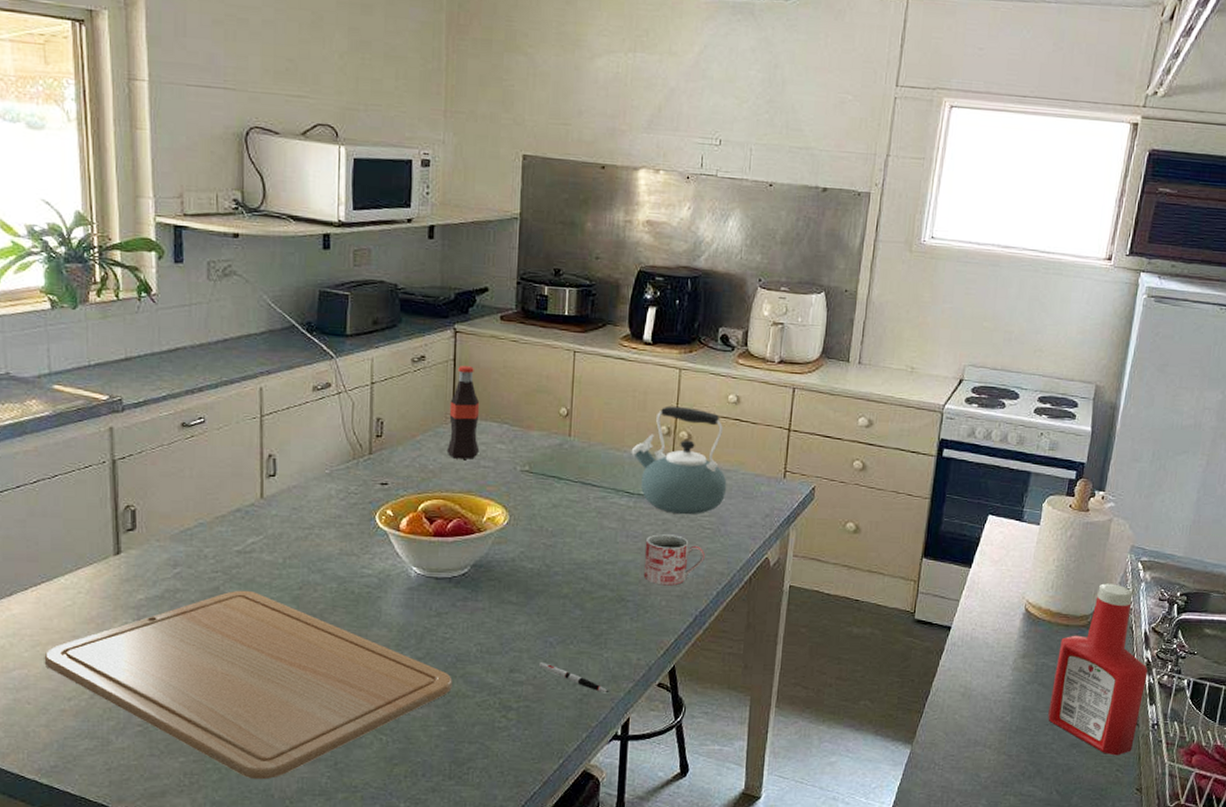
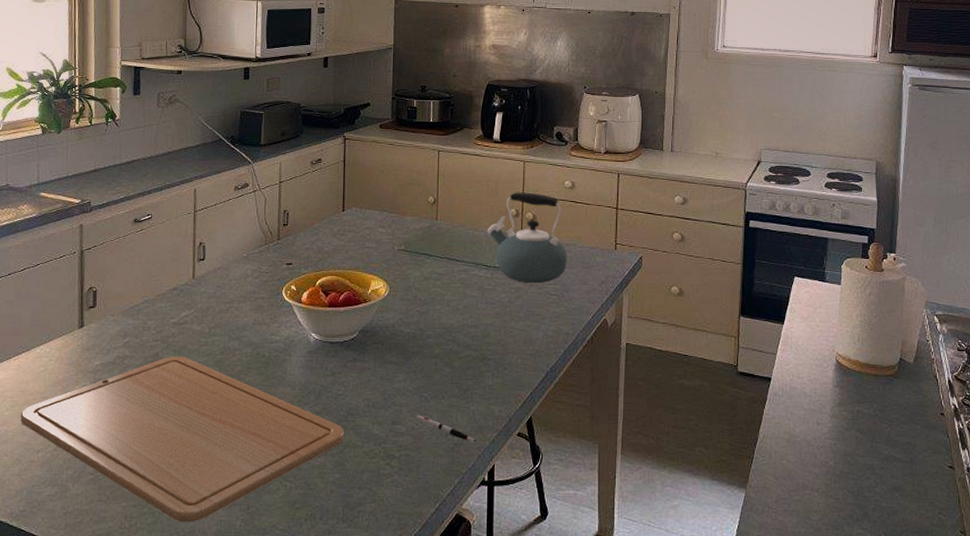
bottle: present [446,366,480,459] -> none [338,166,365,242]
mug: present [643,534,705,586] -> none [501,301,552,345]
ketchup bottle: present [1048,583,1148,756] -> none [868,336,957,499]

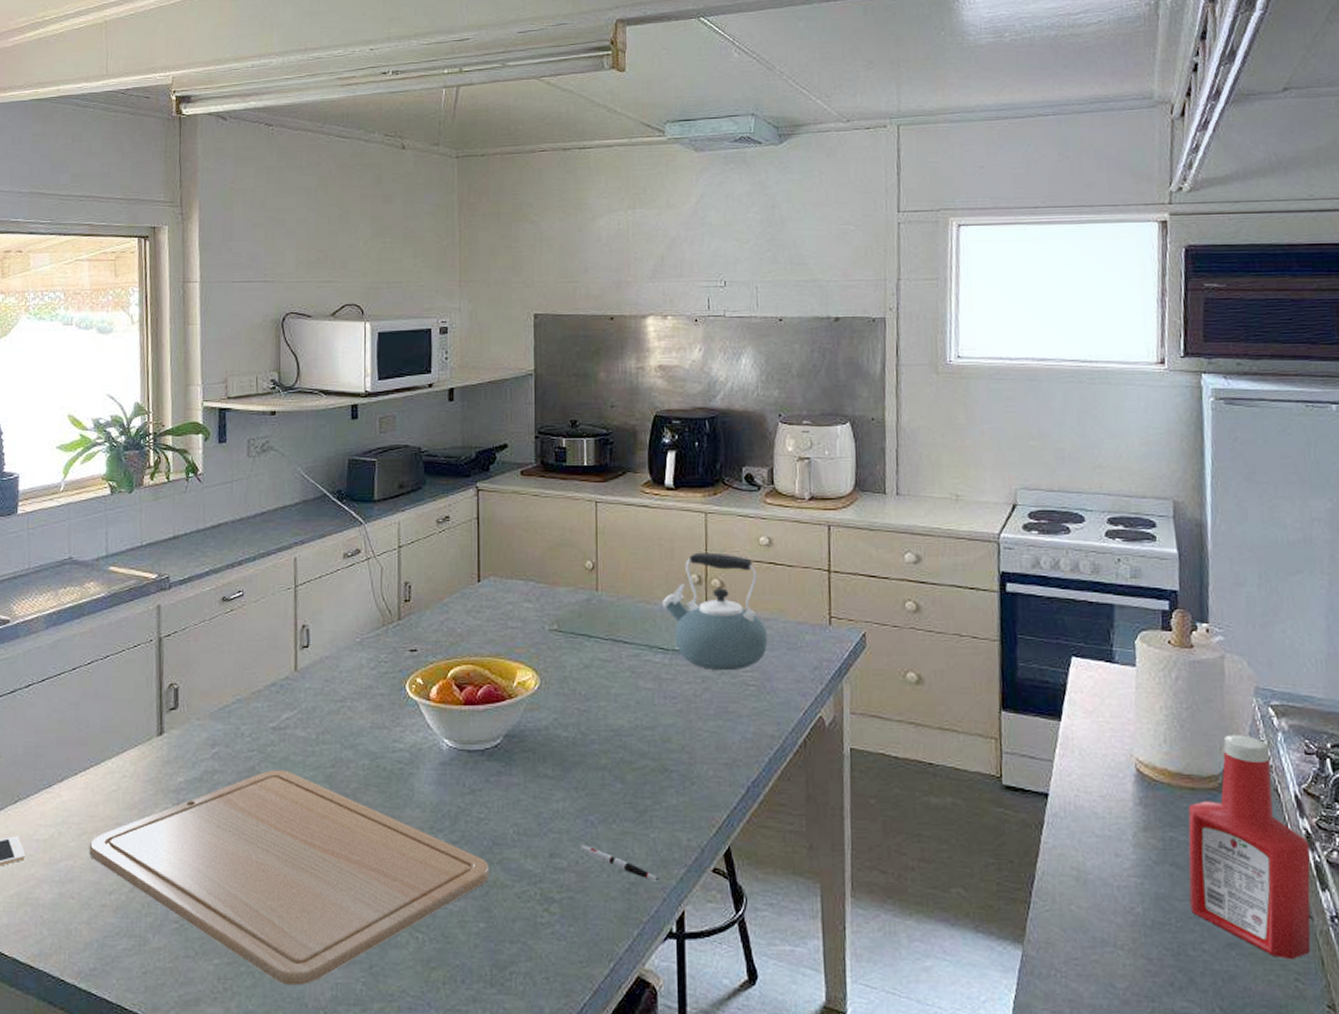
ketchup bottle: none [868,336,957,499] -> present [1188,735,1311,960]

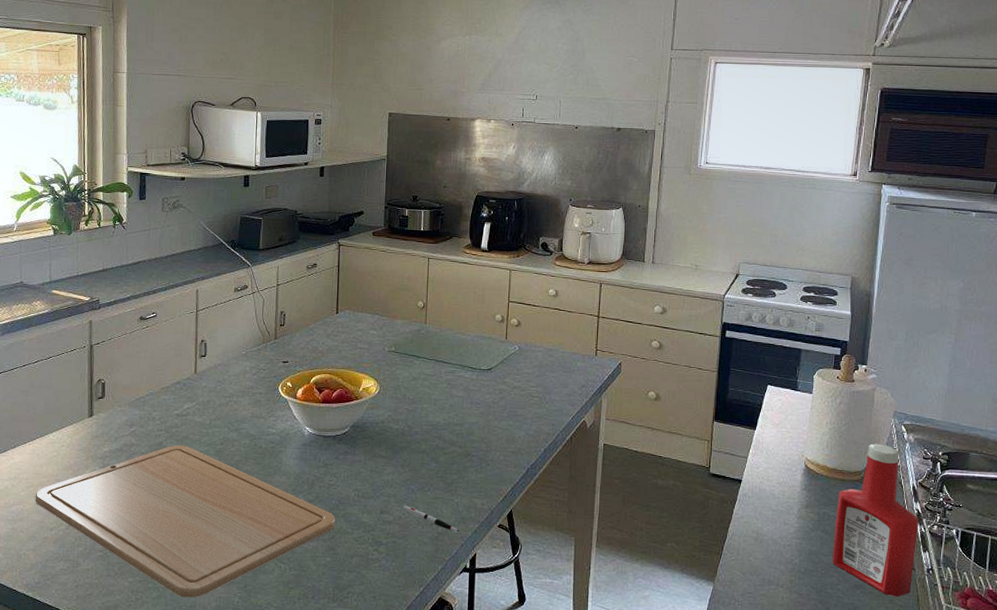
kettle: present [662,552,768,671] -> none [473,299,550,386]

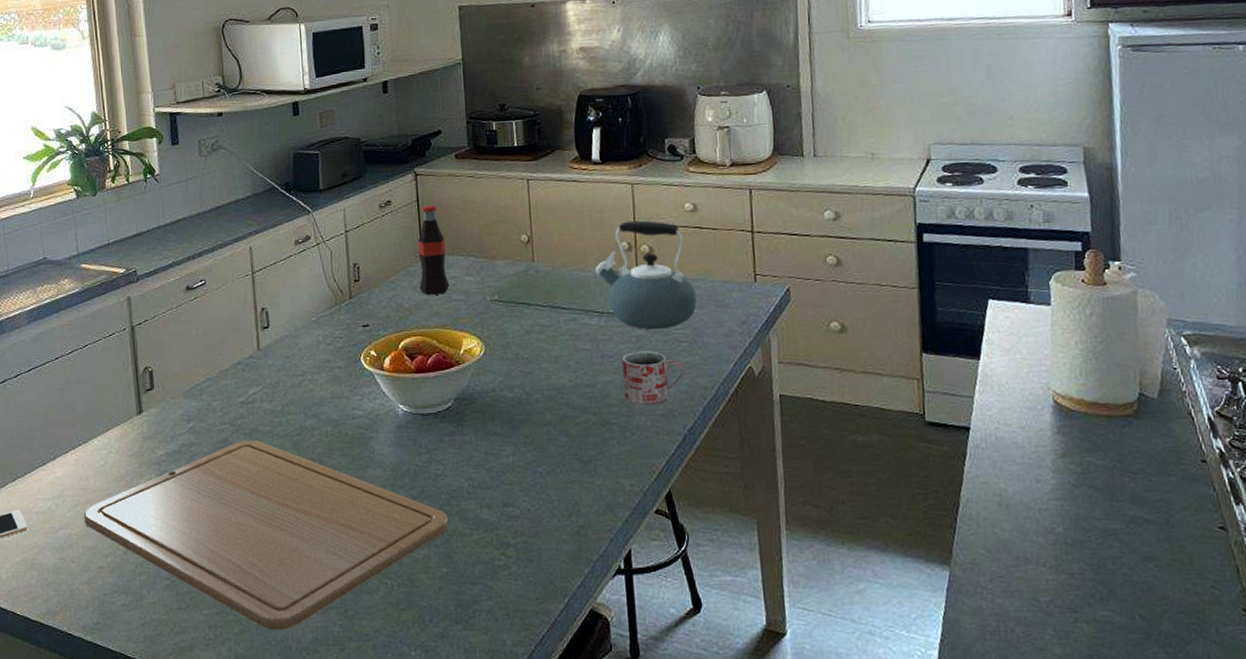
bottle: none [332,271,357,343] -> present [417,205,450,295]
pen: present [403,506,460,533] -> none [530,494,606,524]
kettle: none [473,299,550,386] -> present [595,220,697,330]
mug: none [485,401,534,444] -> present [621,351,685,405]
ketchup bottle: present [832,444,919,597] -> none [1105,364,1226,569]

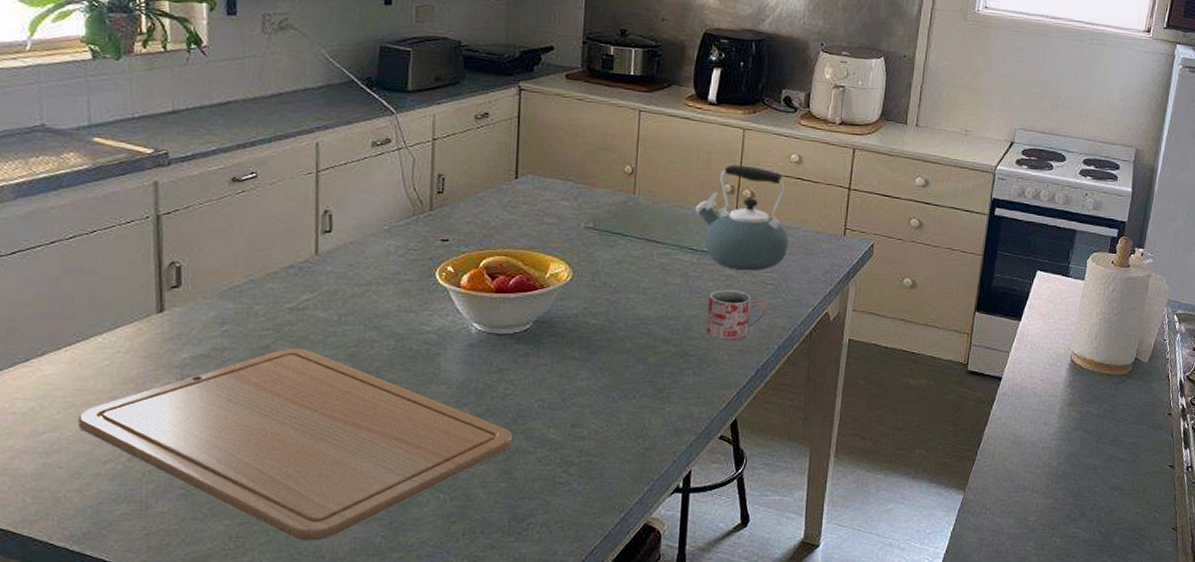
bottle: present [417,205,450,295] -> none [509,123,544,216]

